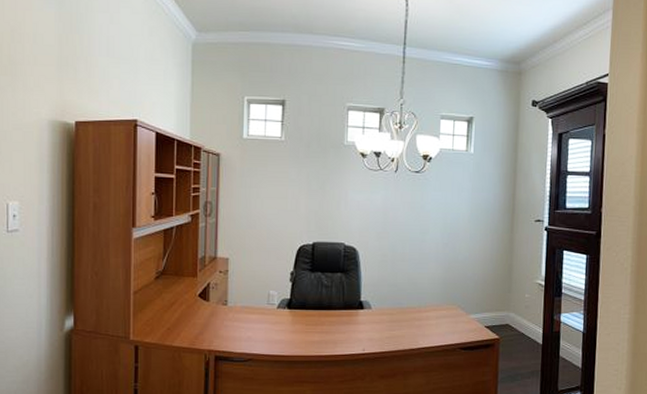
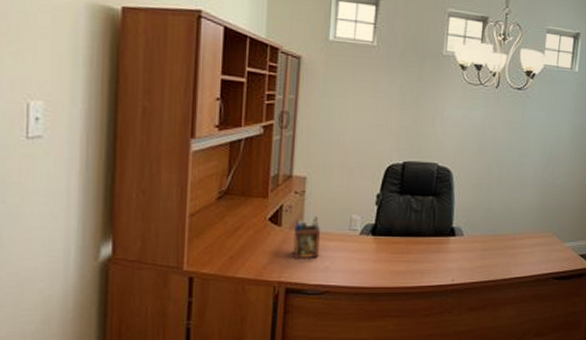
desk organizer: none [220,292,243,330] -> present [293,215,321,259]

